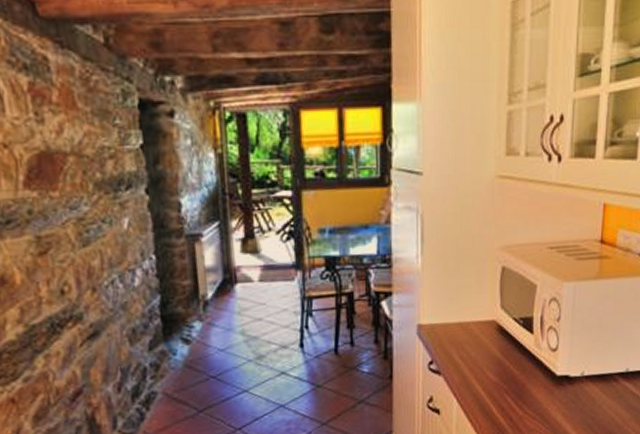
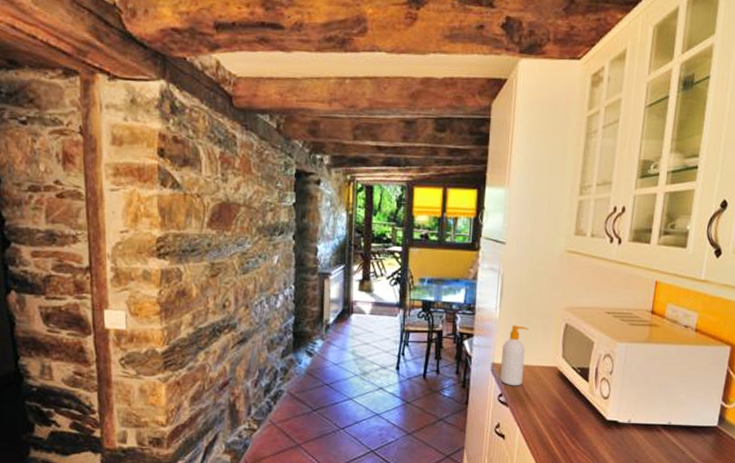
soap bottle: none [428,275,459,350] -> present [499,325,529,386]

